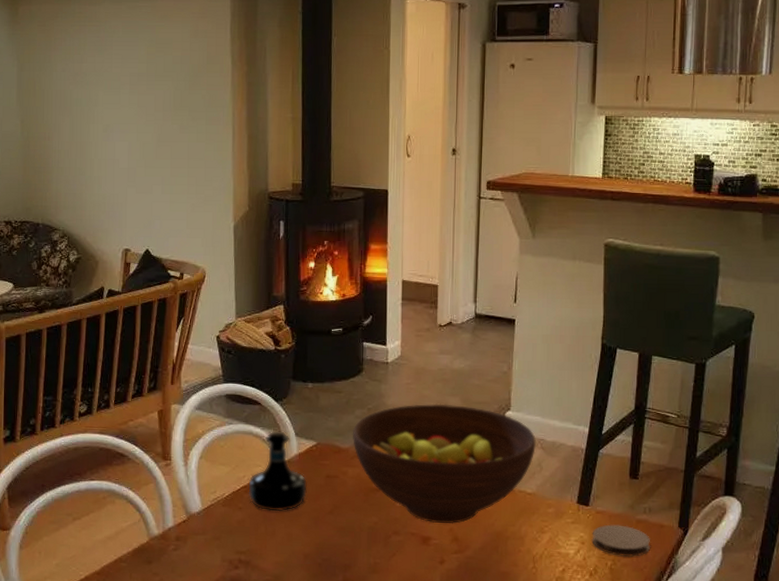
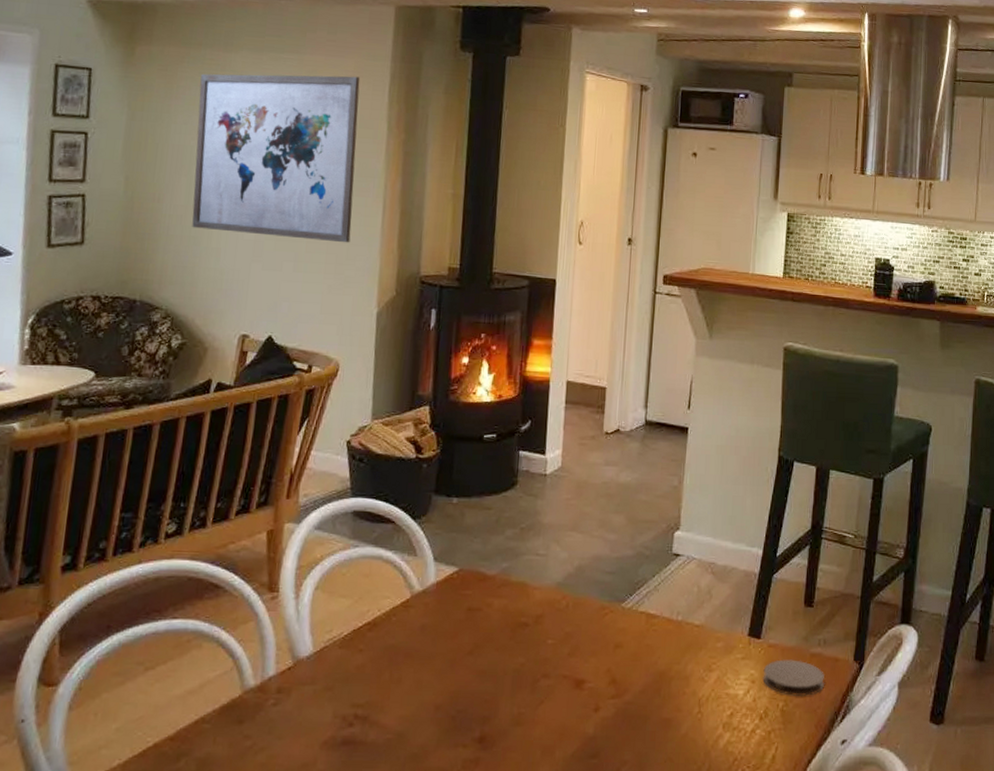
wall art: none [73,17,207,167] -> present [192,73,360,243]
tequila bottle: present [248,431,307,512] -> none [372,555,444,653]
fruit bowl: present [352,403,537,523] -> none [500,522,707,663]

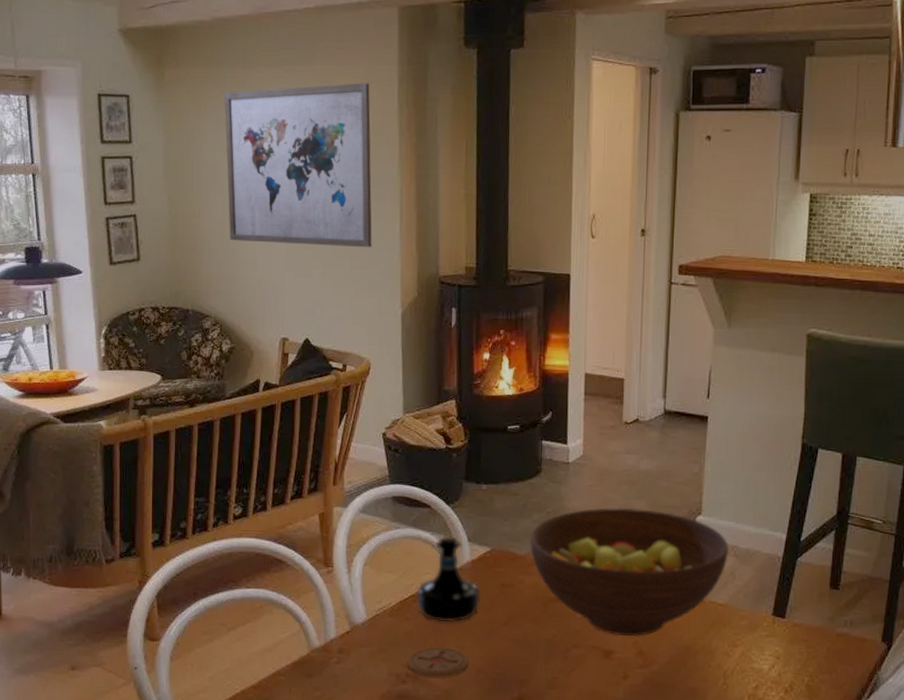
coaster: none [356,681,426,718] -> present [407,646,468,678]
tequila bottle: none [372,555,444,653] -> present [416,536,480,623]
fruit bowl: none [500,522,707,663] -> present [529,507,730,636]
coaster: present [763,659,824,697] -> none [787,638,851,674]

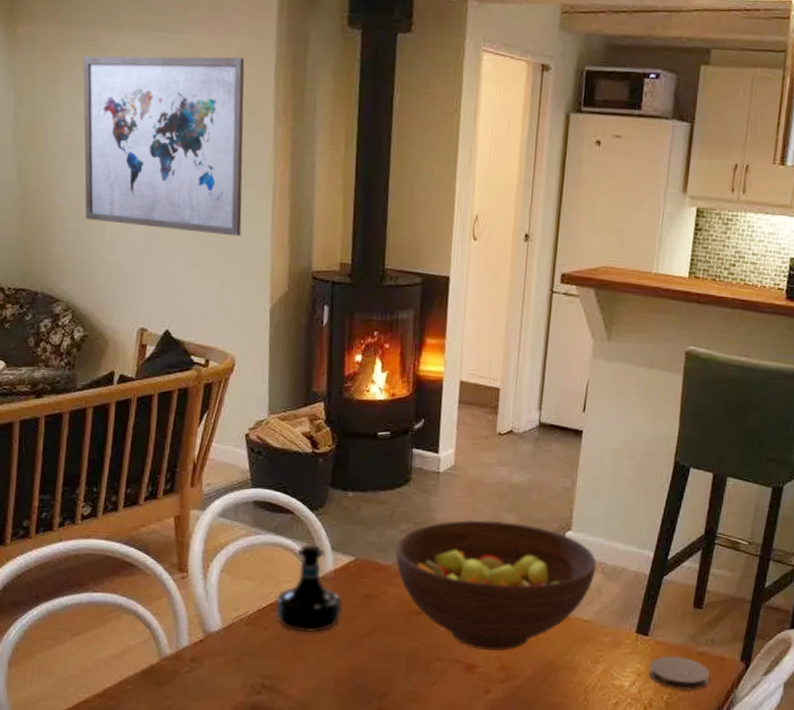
coaster: present [407,646,468,678] -> none [263,657,327,689]
coaster: none [787,638,851,674] -> present [648,656,710,691]

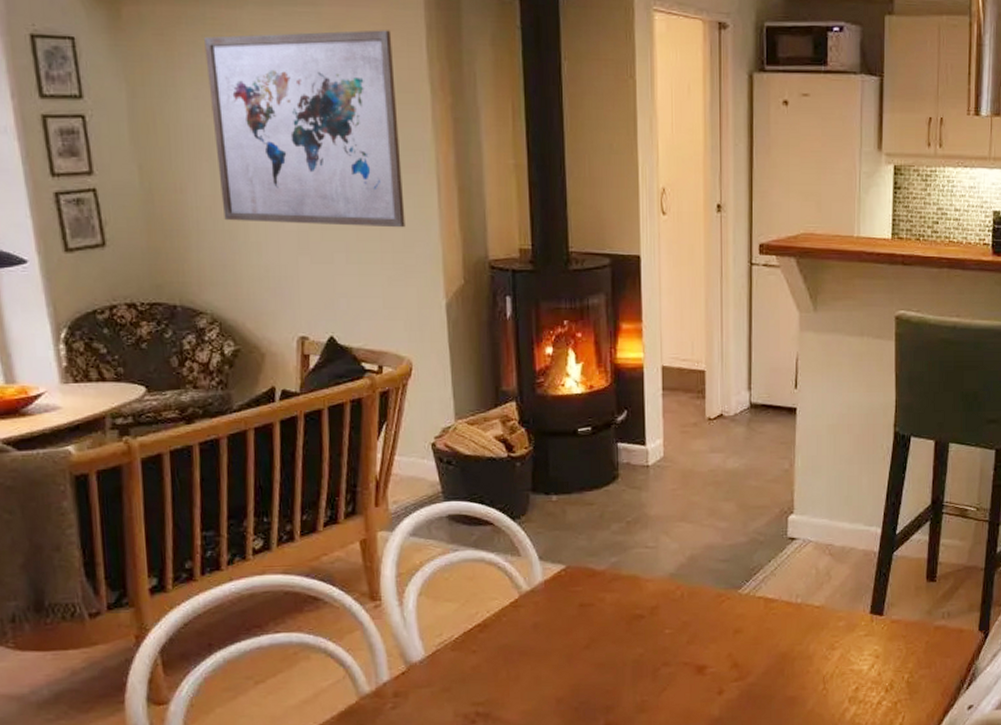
tequila bottle: present [275,543,342,633] -> none [482,555,556,652]
fruit bowl: present [395,520,598,651] -> none [608,510,824,649]
coaster: present [648,656,710,691] -> none [887,633,949,668]

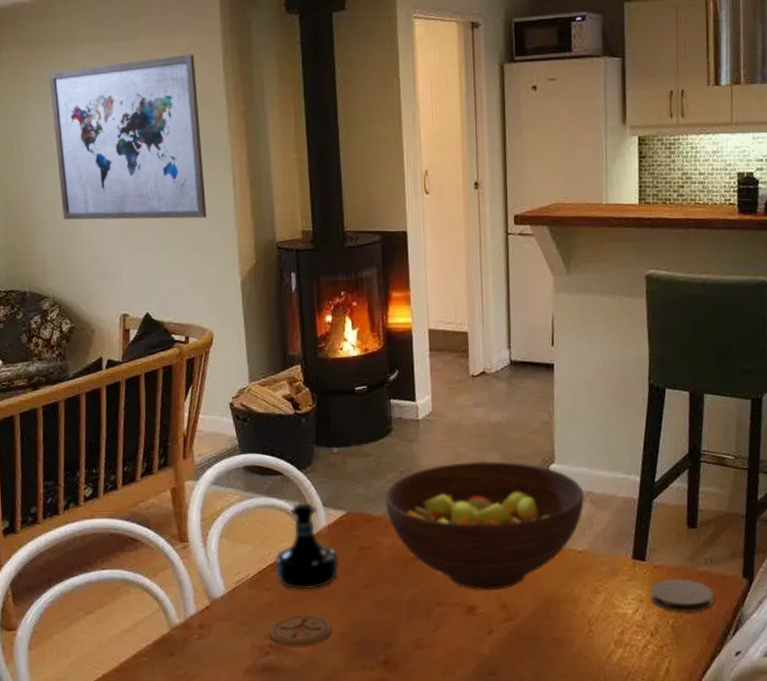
coaster: none [476,678,546,714] -> present [269,615,331,647]
tequila bottle: none [482,555,556,652] -> present [274,502,339,590]
fruit bowl: none [608,510,824,649] -> present [384,460,585,590]
coaster: none [887,633,949,668] -> present [650,578,714,614]

